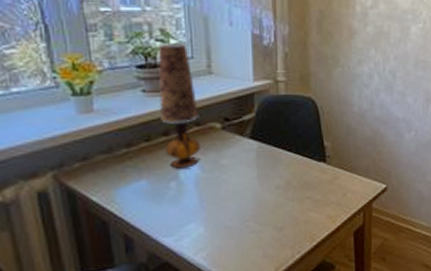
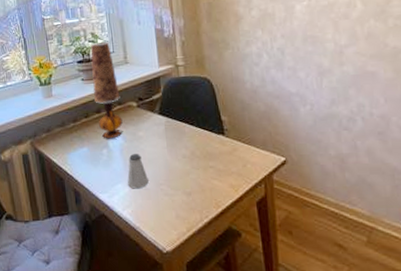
saltshaker: none [203,185,231,228] -> present [127,153,149,189]

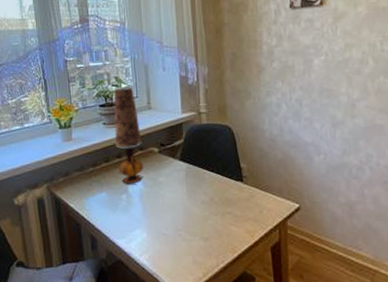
saltshaker: present [127,153,149,189] -> none [146,198,167,235]

